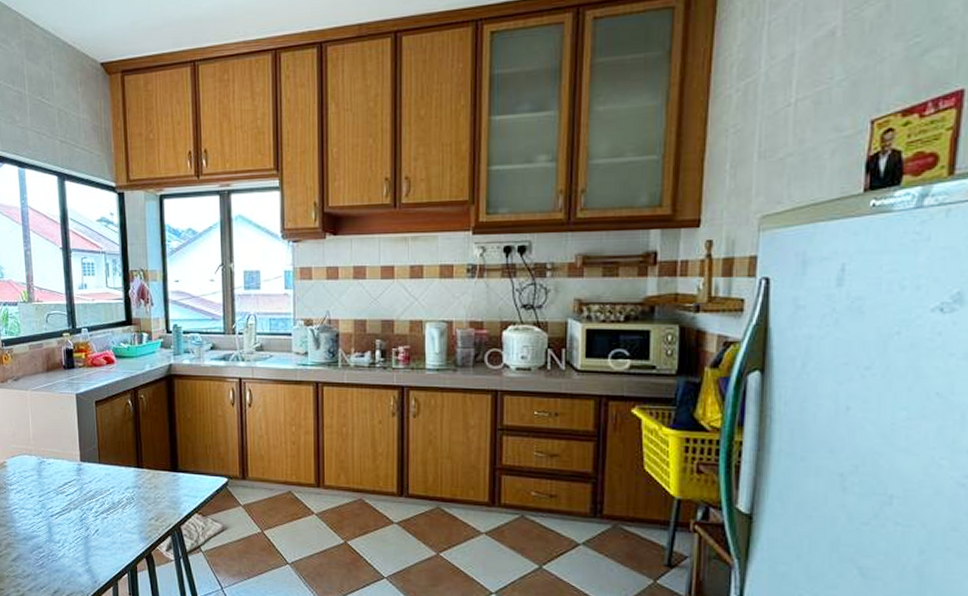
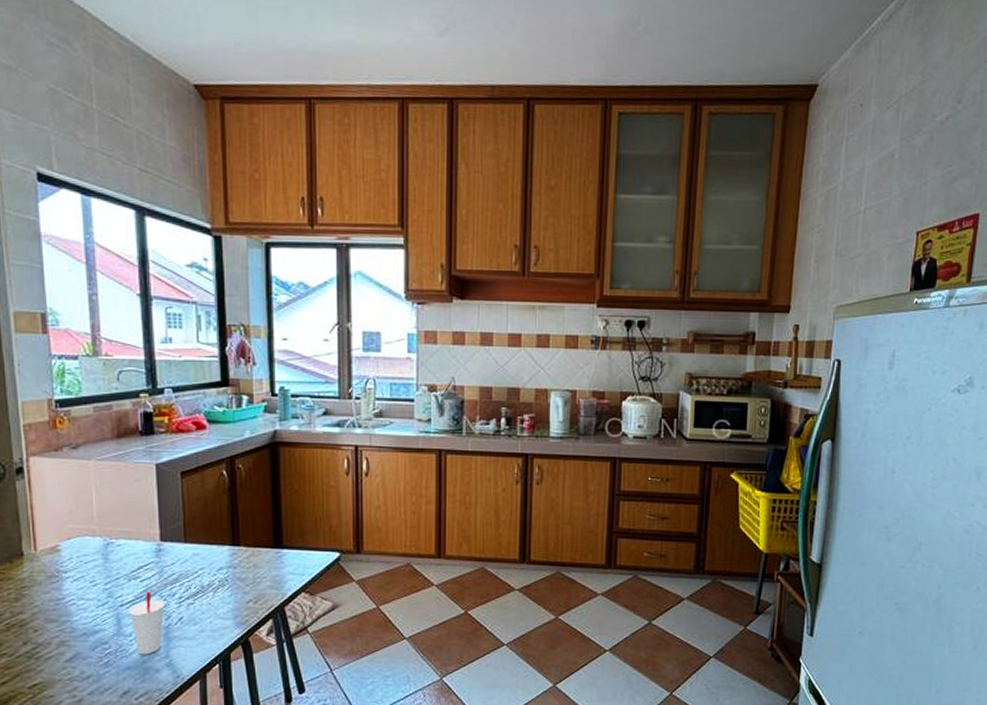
cup: none [57,505,85,560] -> present [129,592,165,655]

